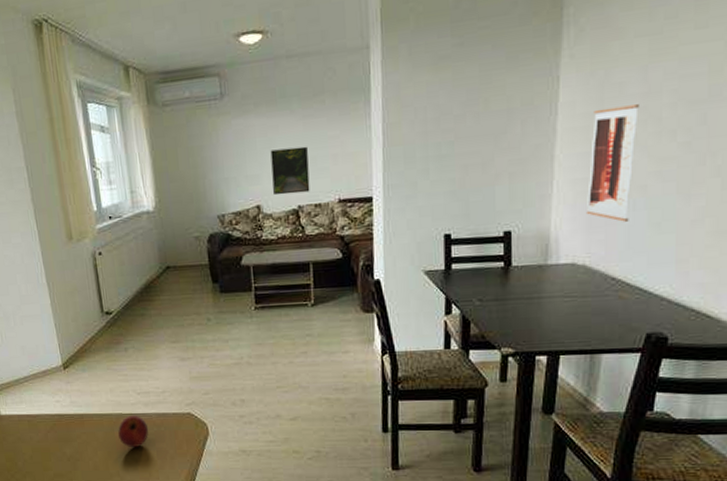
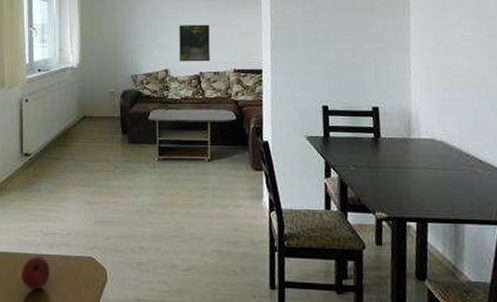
wall art: present [585,104,641,222] -> none [438,12,476,106]

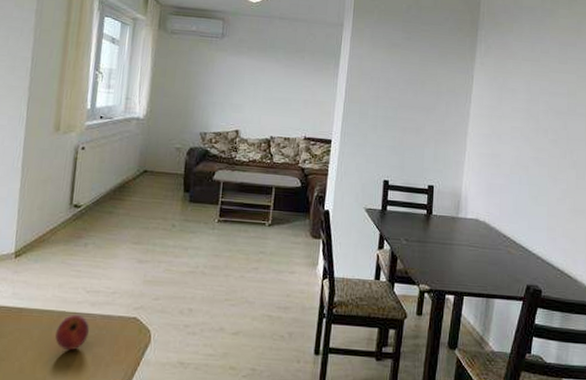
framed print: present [179,24,210,62] -> none [252,87,285,127]

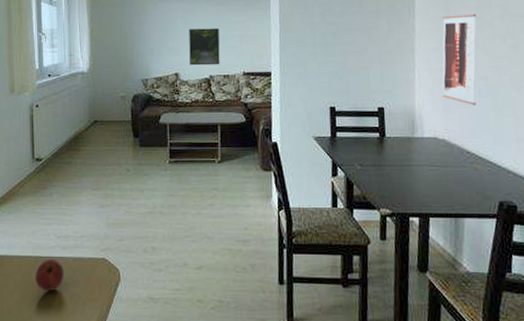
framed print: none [252,87,285,127] -> present [189,28,220,66]
wall art: none [487,104,525,192] -> present [442,14,477,105]

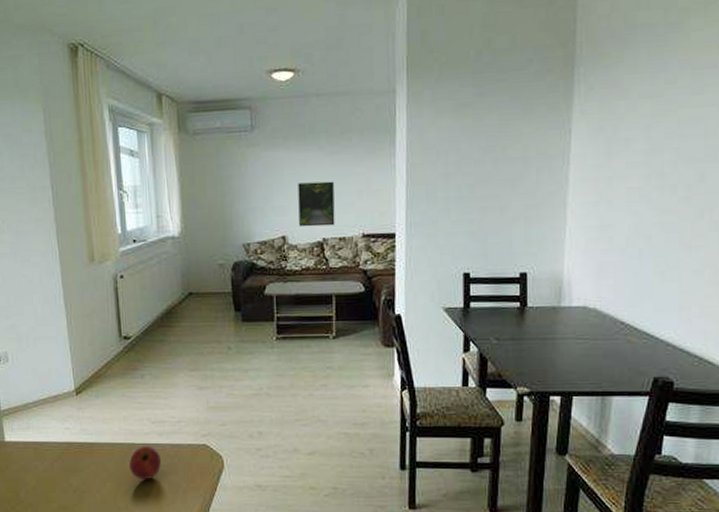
wall art: present [442,14,477,105] -> none [596,160,645,269]

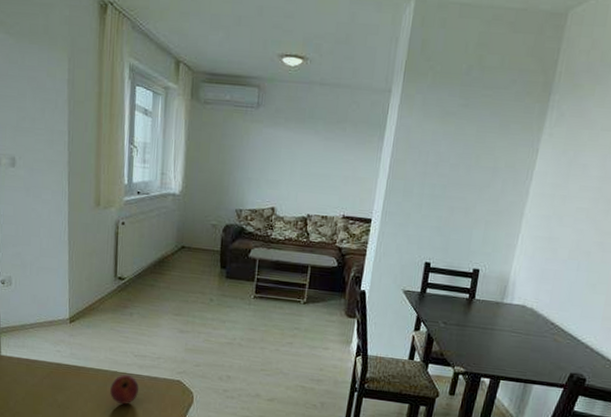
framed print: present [298,181,335,227] -> none [288,162,324,205]

